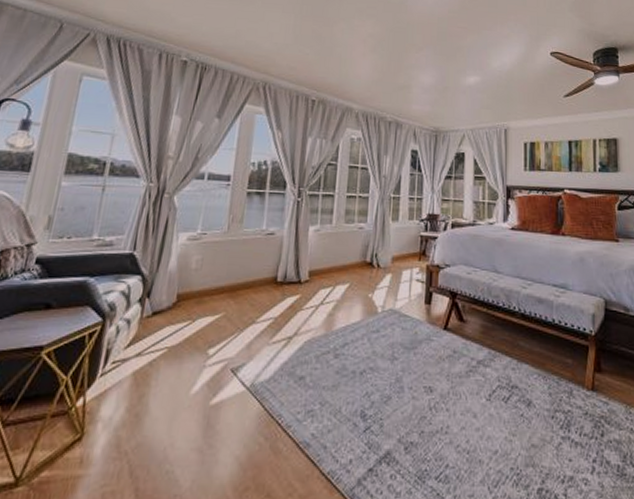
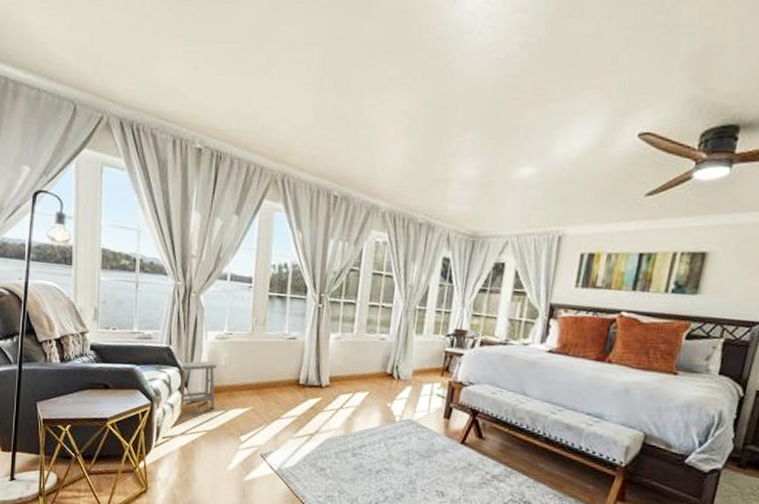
footstool: none [139,265,187,321] -> present [180,361,217,410]

